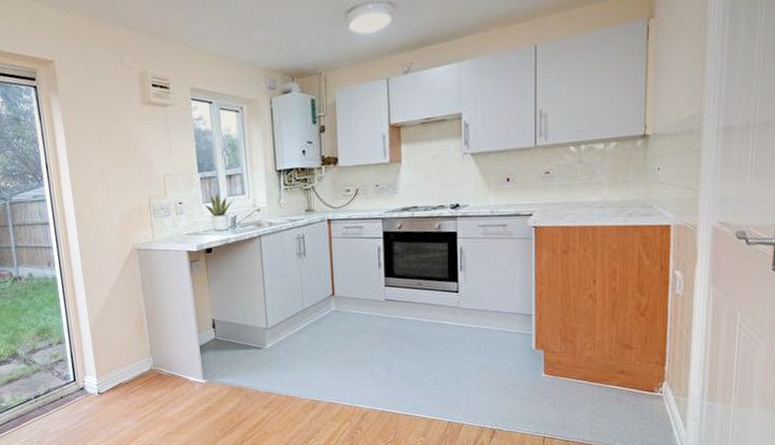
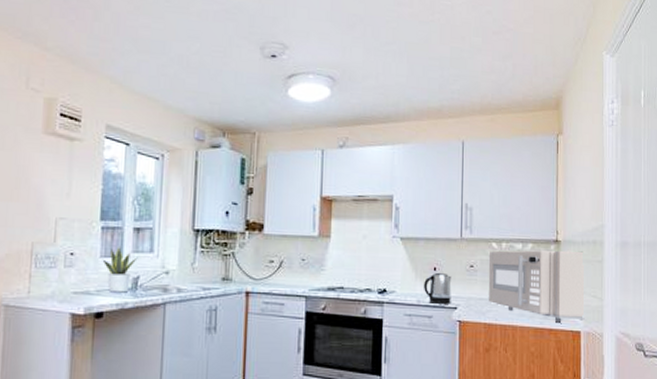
kettle: none [497,182,526,213] -> present [424,272,452,304]
microwave: none [567,142,679,219] -> present [489,250,587,323]

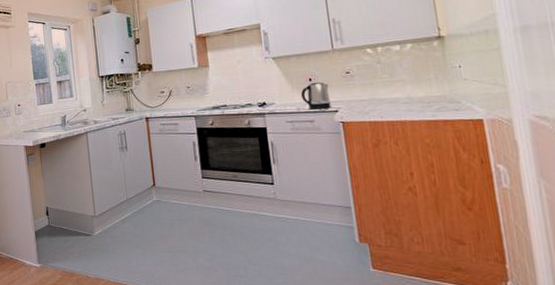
potted plant: present [102,245,138,293] -> none [39,95,63,129]
microwave: present [489,250,587,323] -> none [365,42,490,114]

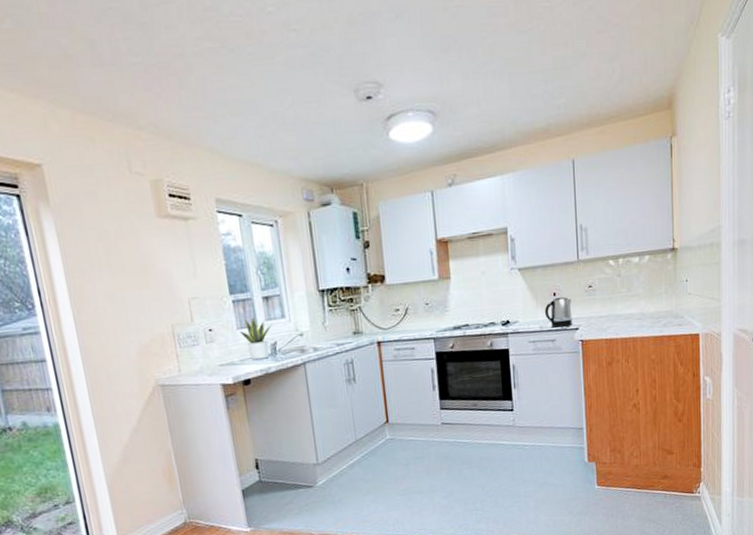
potted plant: none [39,95,63,129] -> present [239,316,272,360]

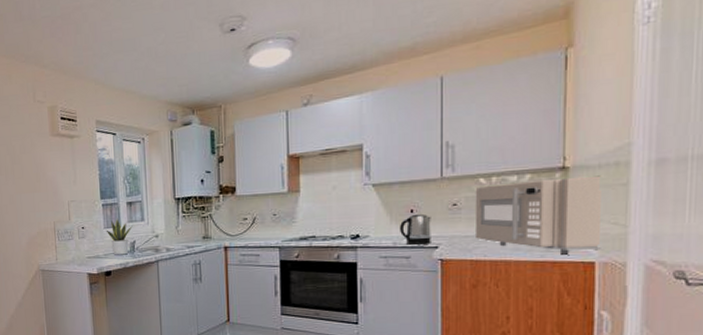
microwave: none [607,255,705,329] -> present [476,175,605,255]

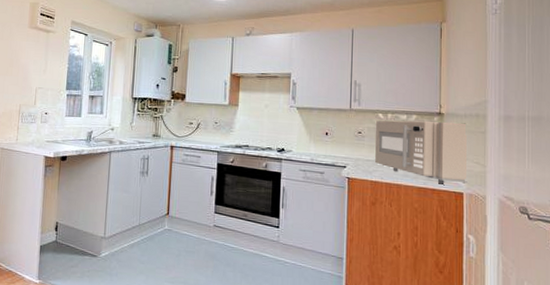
potted plant: present [106,218,133,255] -> none [67,108,92,143]
kettle: present [400,213,431,245] -> none [317,136,342,163]

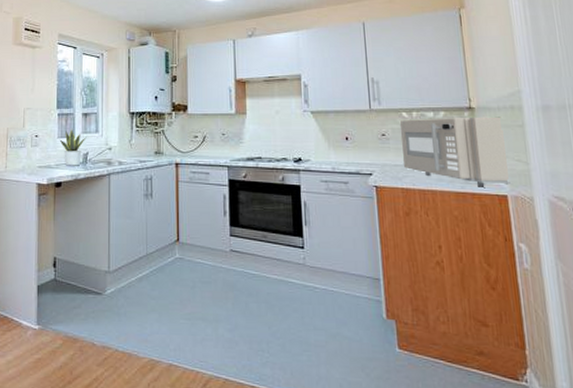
potted plant: none [67,108,92,143] -> present [59,128,87,166]

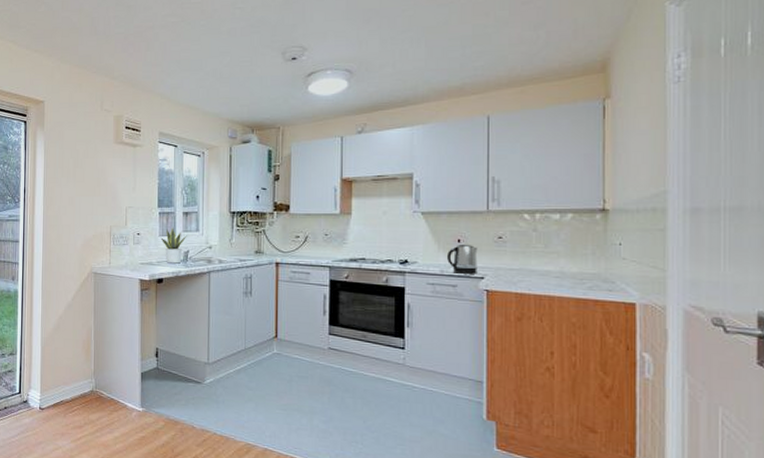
kettle: none [337,141,366,171] -> present [447,243,478,274]
microwave: present [400,117,514,187] -> none [521,219,645,294]

